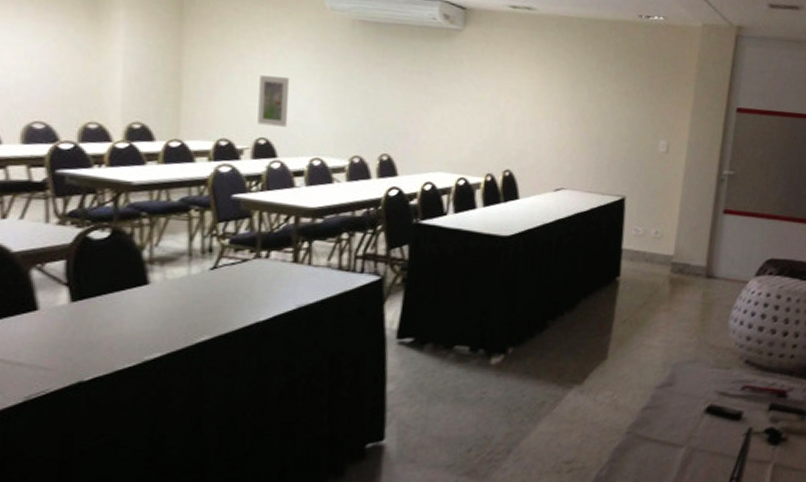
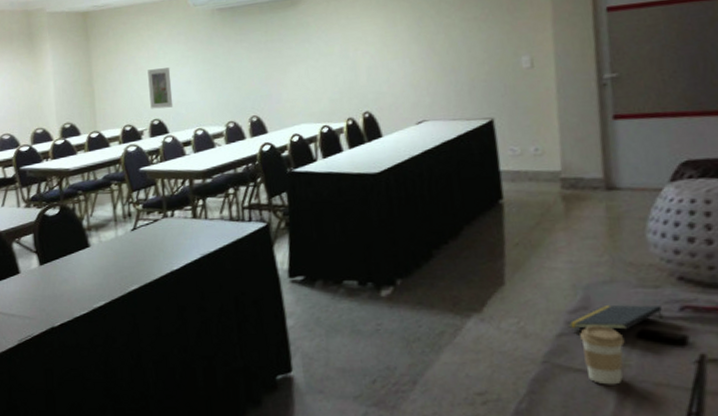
notepad: none [653,383,729,405] -> present [567,305,663,330]
coffee cup: none [661,399,696,454] -> present [580,324,625,385]

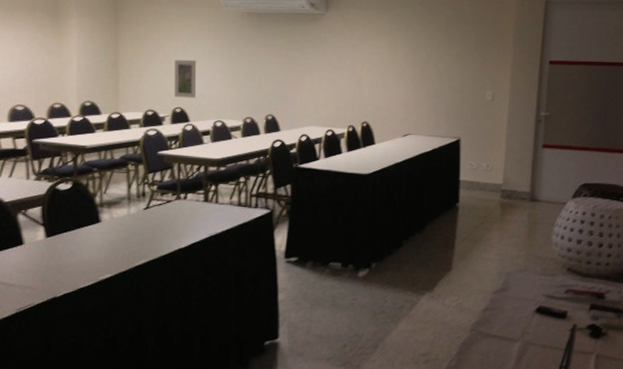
notepad: present [567,305,663,330] -> none [491,288,554,306]
coffee cup: present [580,324,625,385] -> none [499,302,527,347]

